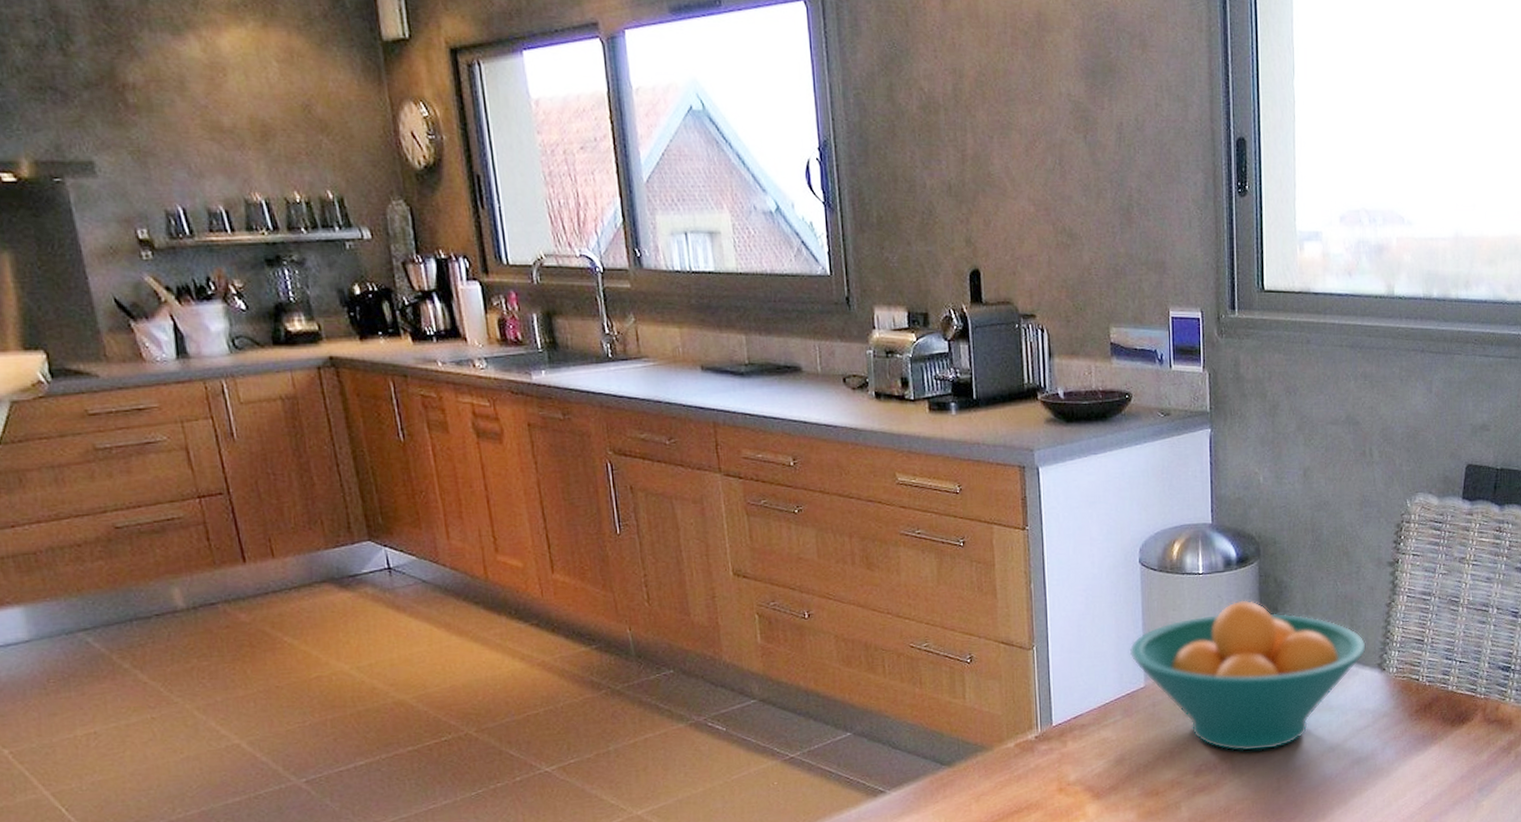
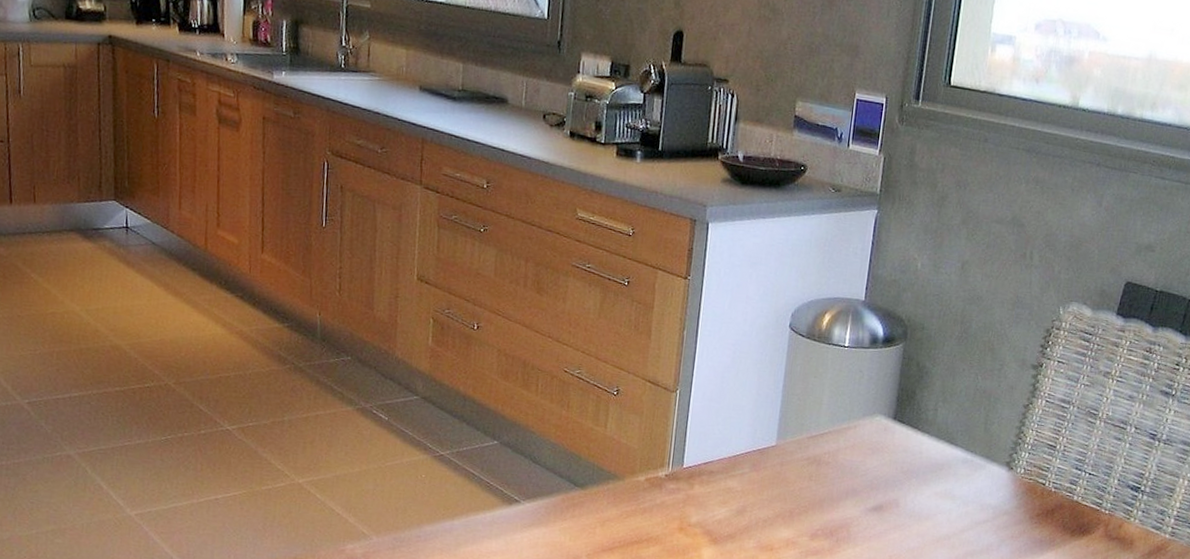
fruit bowl: present [1129,600,1367,752] -> none [766,378,998,527]

